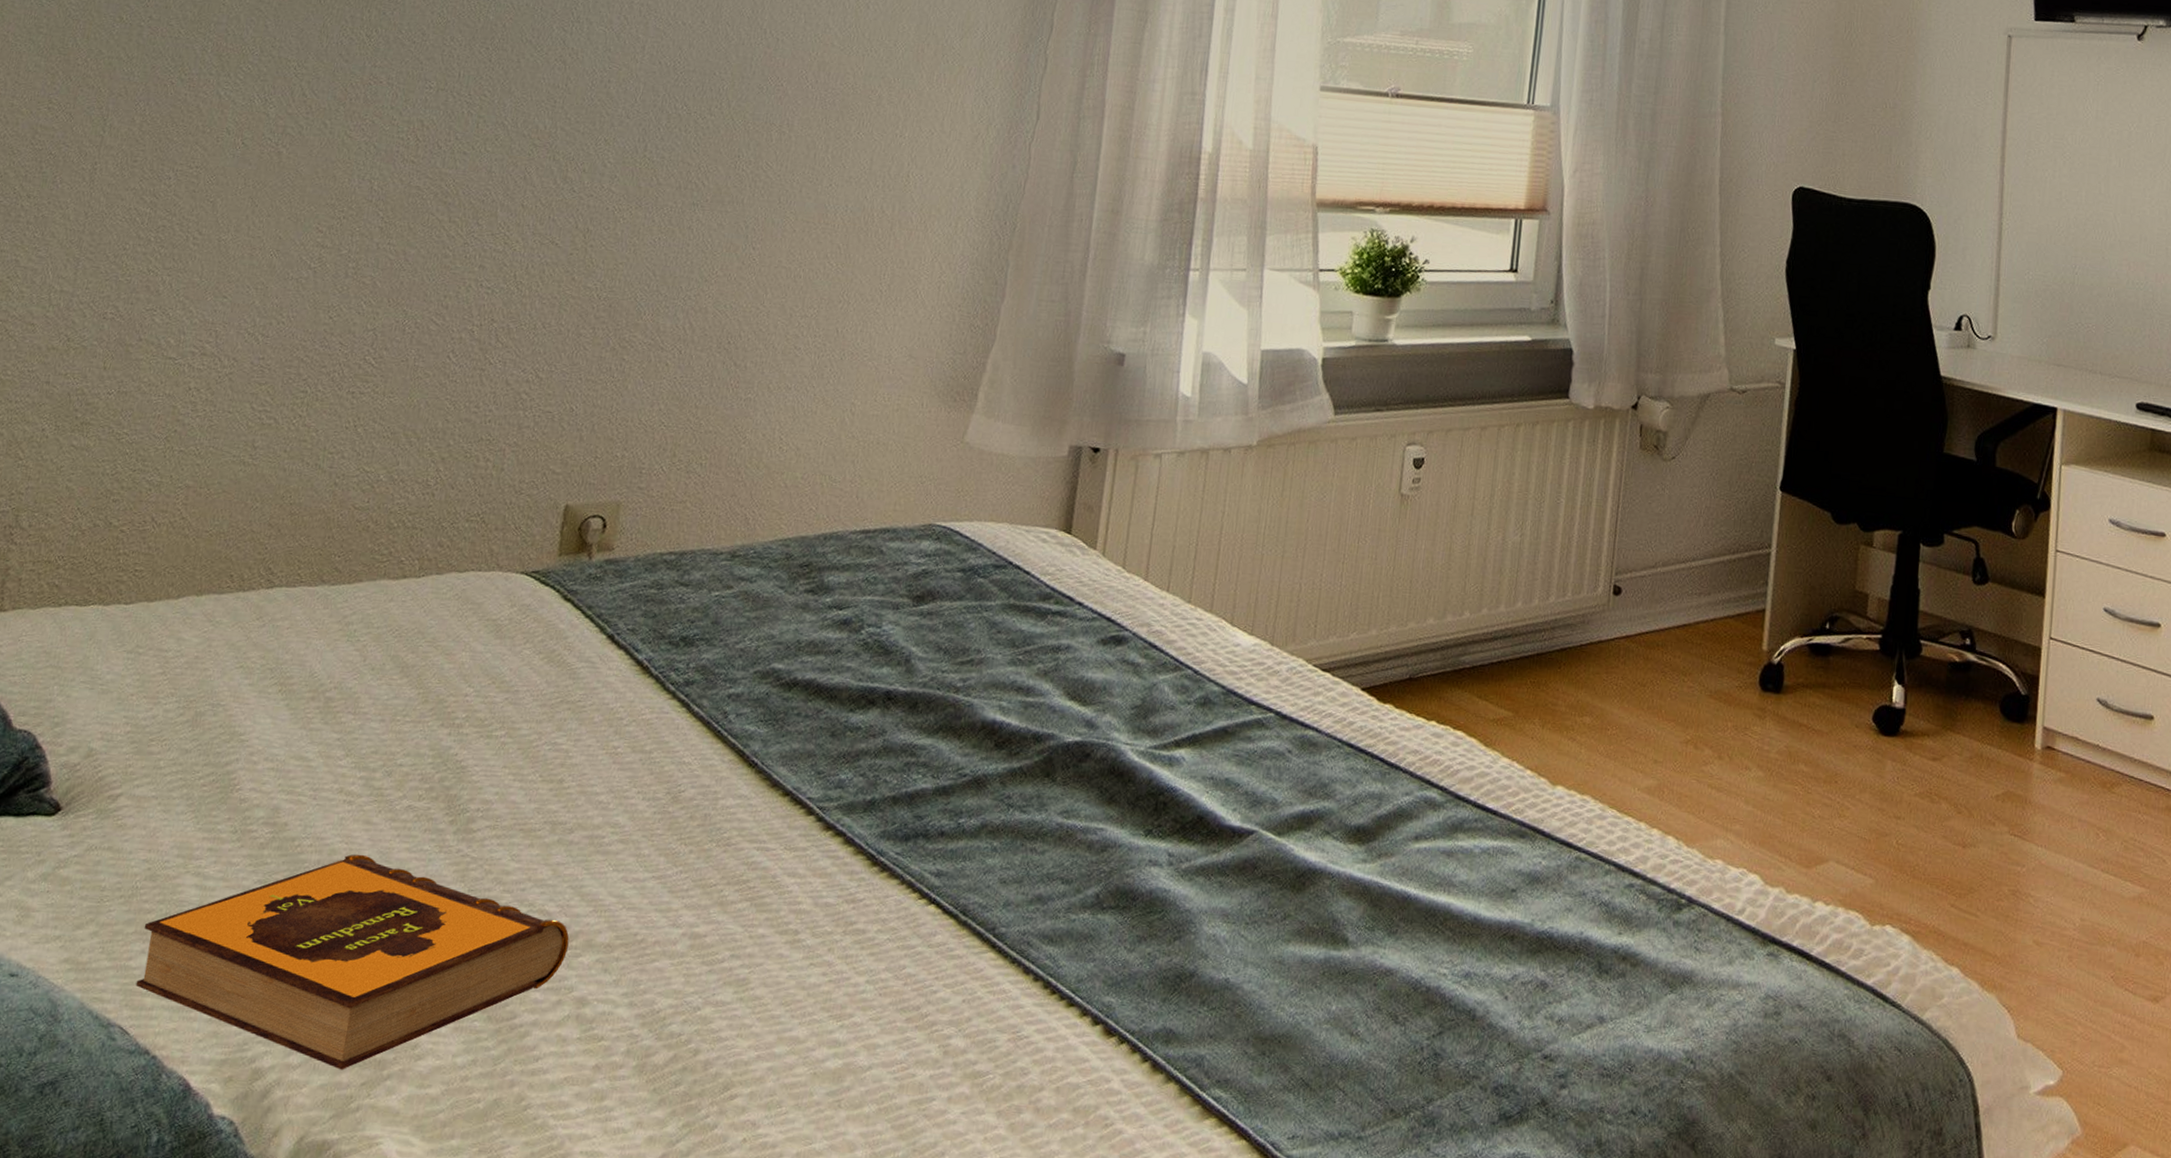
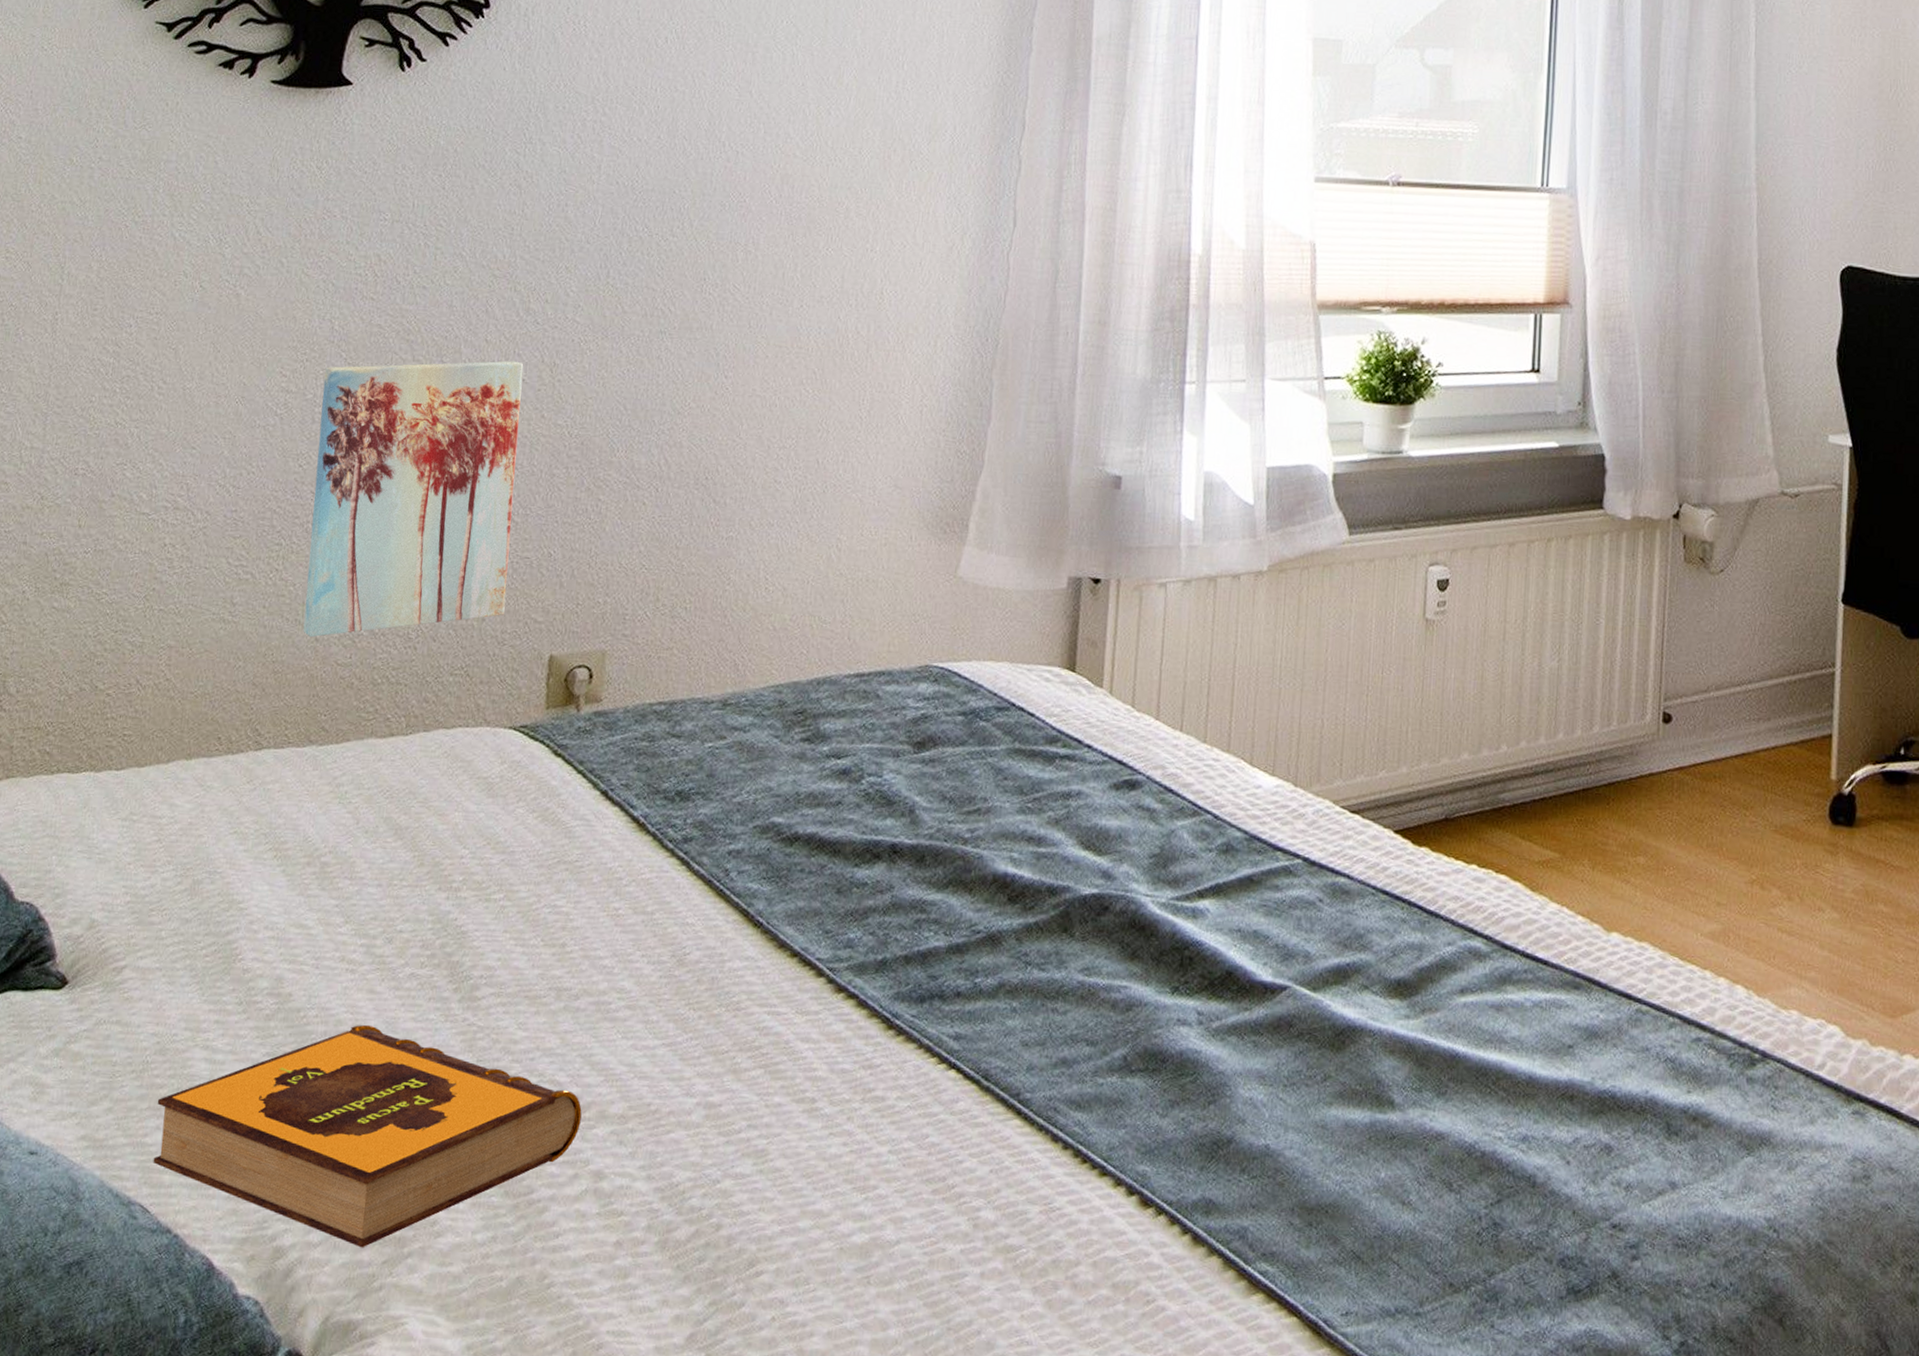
wall art: none [322,224,558,482] -> present [303,361,524,638]

